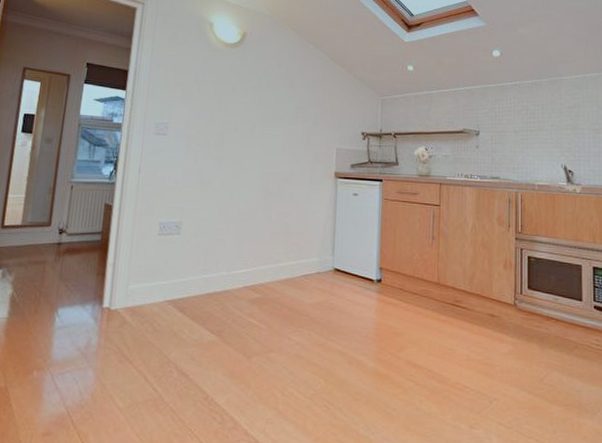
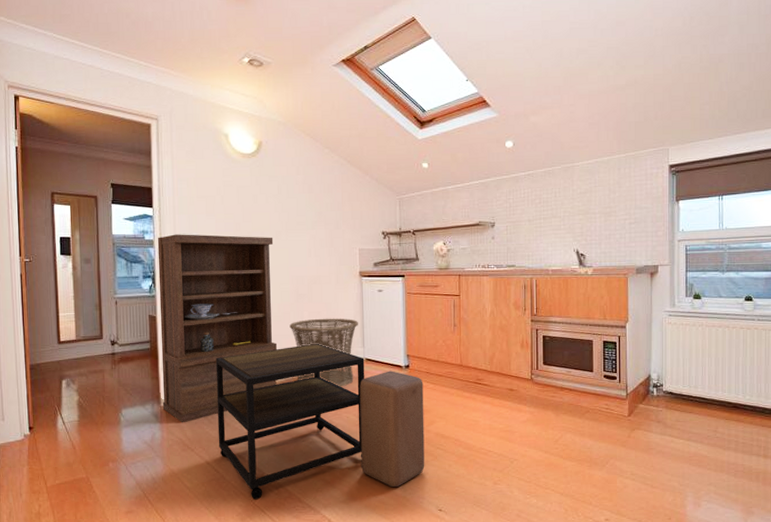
bookshelf: none [104,119,248,329] -> present [157,234,277,423]
side table: none [160,247,333,429] -> present [215,343,365,500]
basket: none [255,220,329,299] -> present [289,318,358,387]
stool: none [320,284,396,424] -> present [359,370,425,488]

